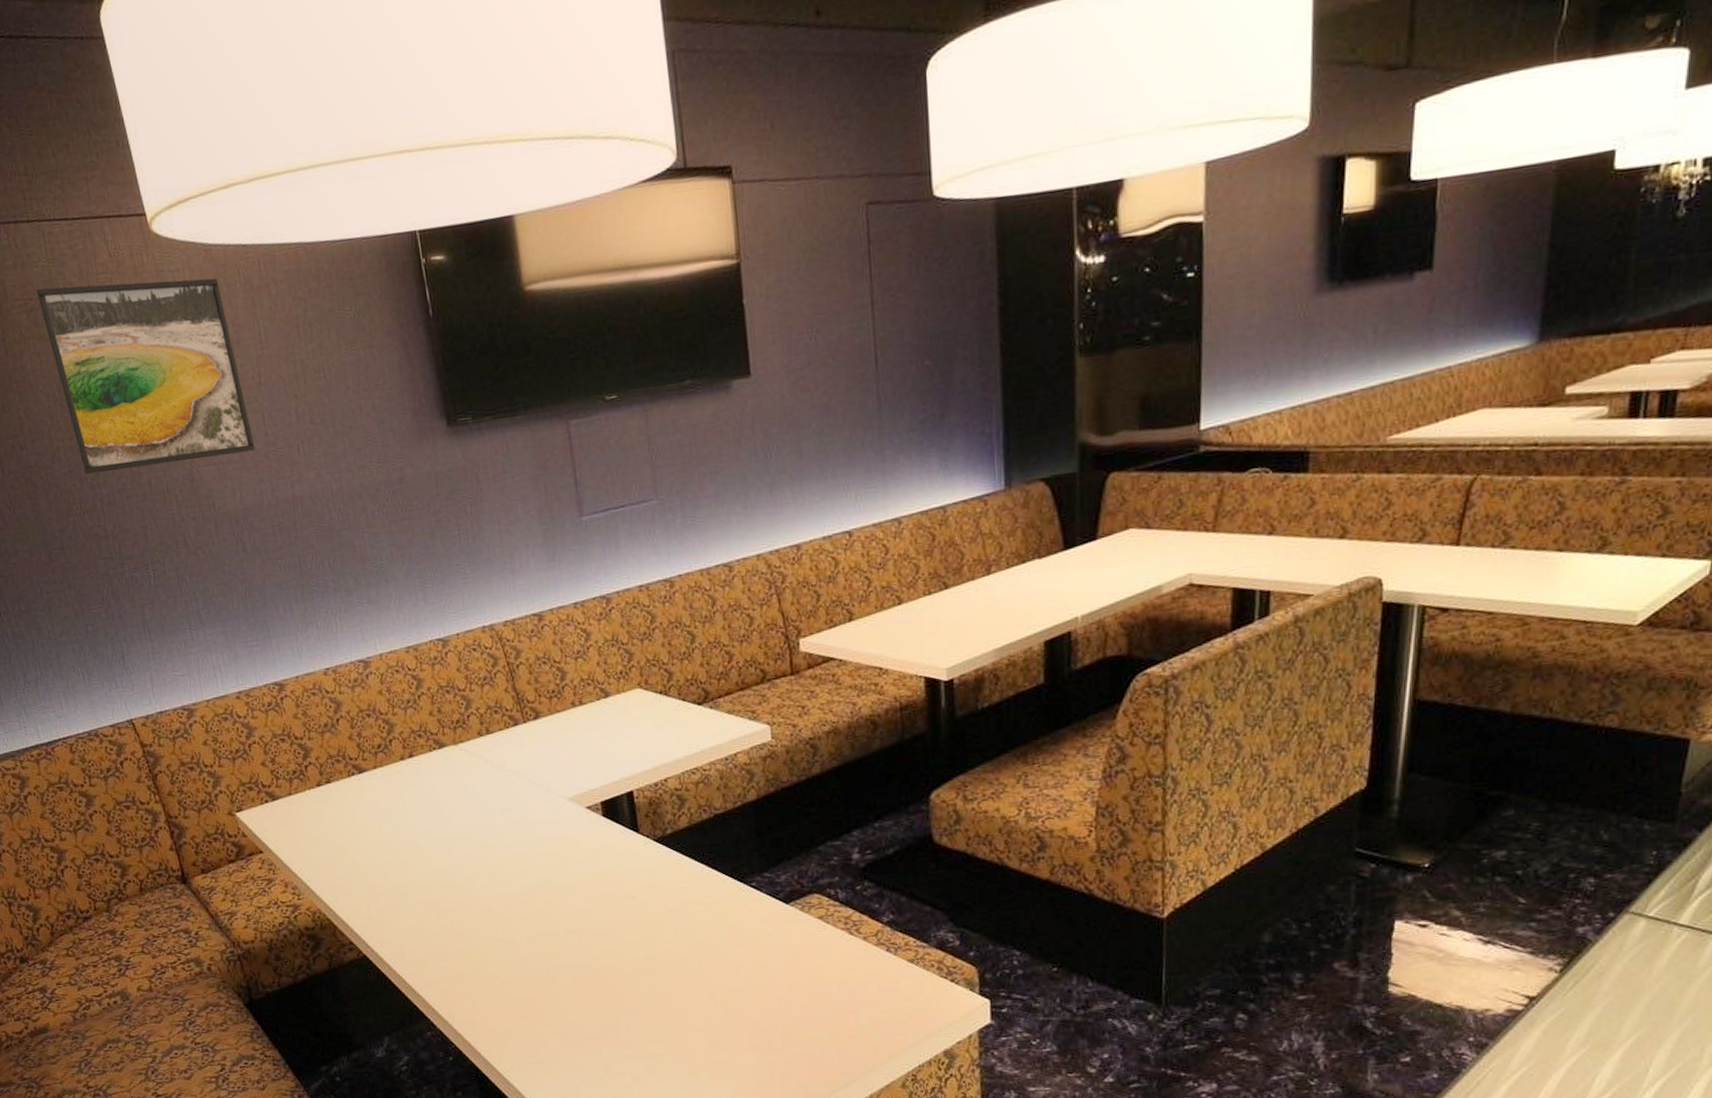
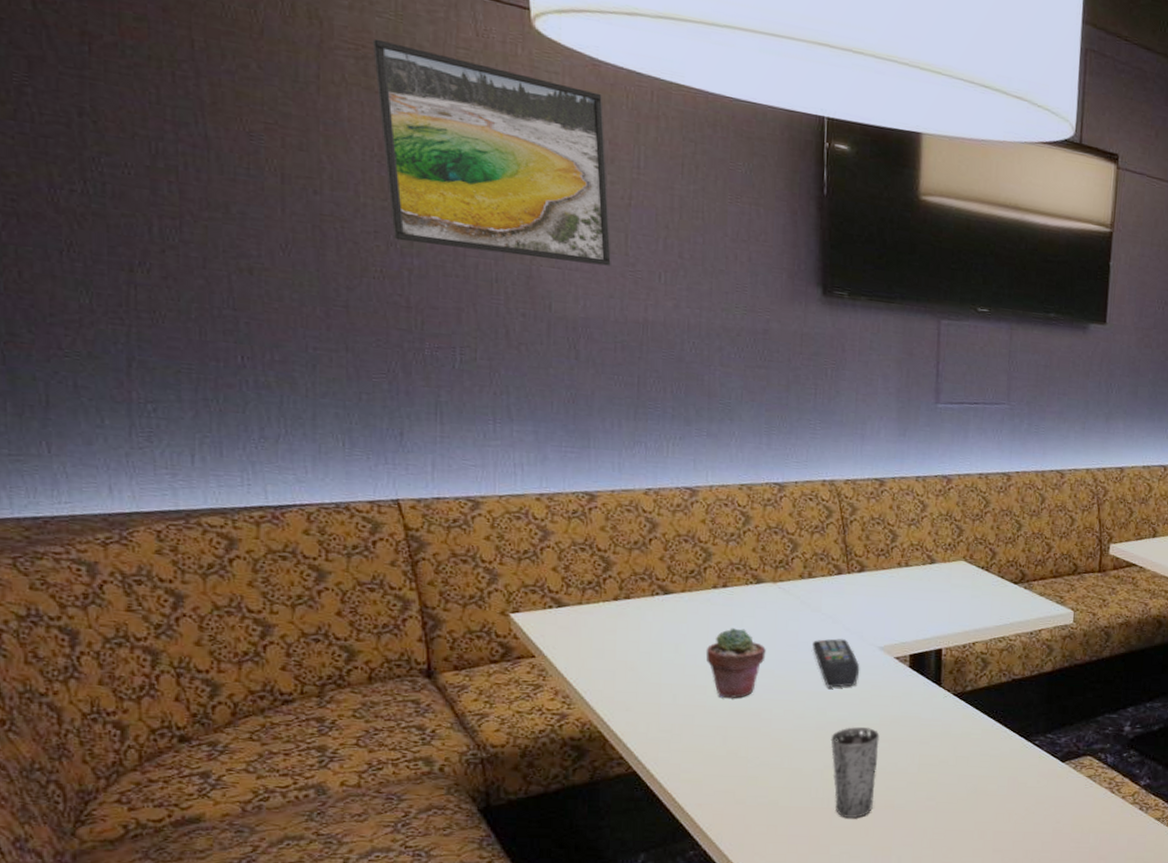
potted succulent: none [405,797,461,872] -> present [705,627,766,698]
remote control: none [503,794,554,848] -> present [813,639,860,688]
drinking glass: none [537,886,592,986] -> present [830,726,880,818]

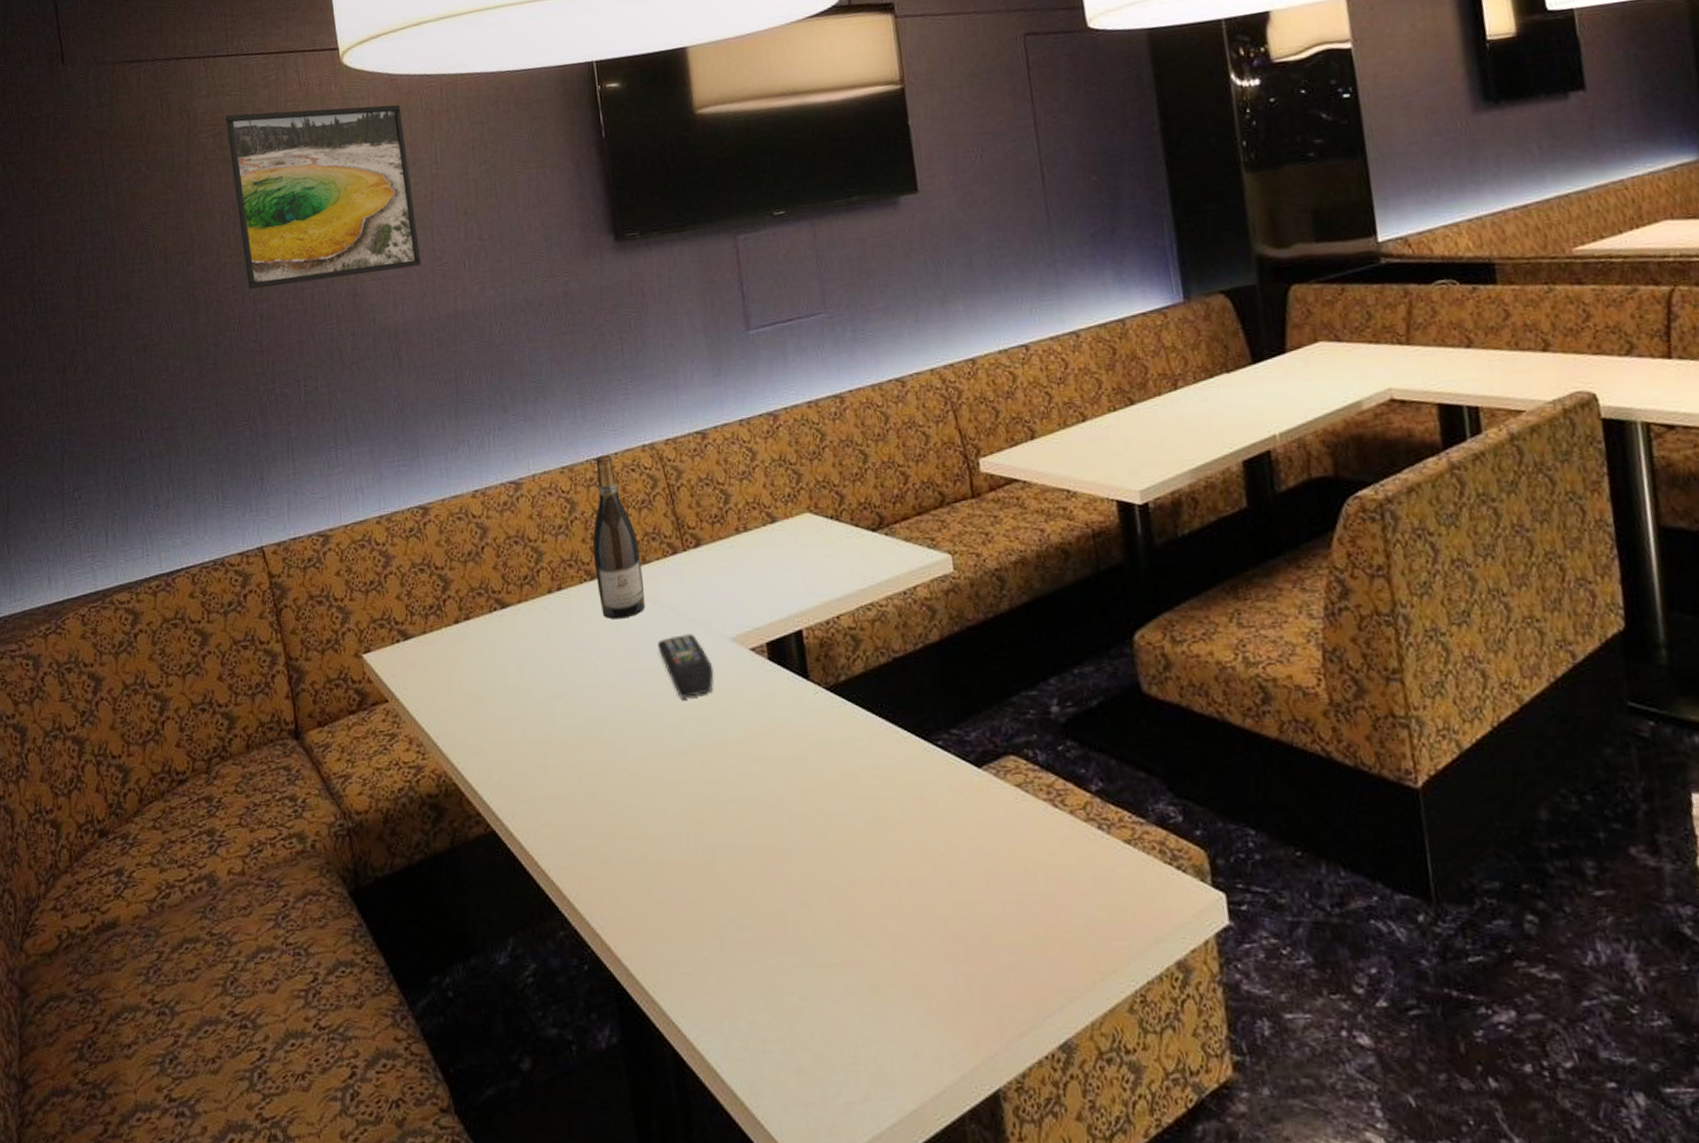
potted succulent: present [705,627,766,698] -> none [549,637,611,726]
wine bottle: none [761,481,807,619] -> present [592,455,645,620]
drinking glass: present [830,726,880,818] -> none [693,744,755,872]

